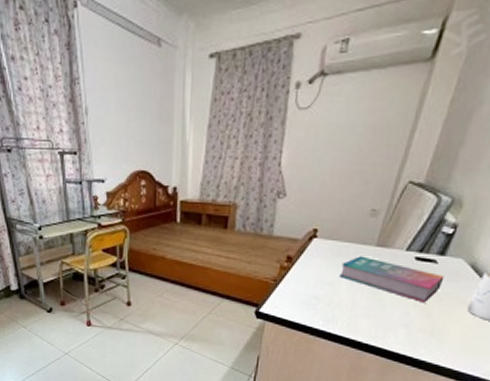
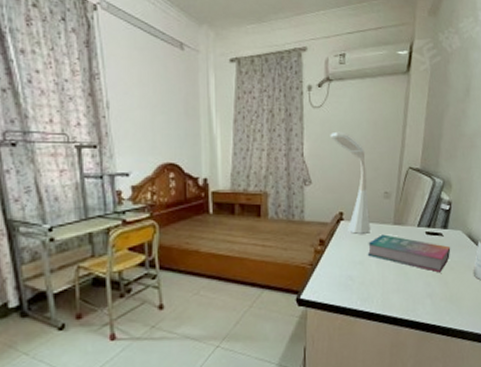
desk lamp: none [315,137,355,254] -> present [330,131,370,234]

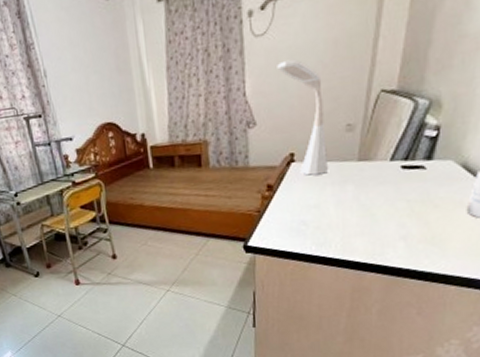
book: present [367,234,451,273] -> none [324,173,436,212]

